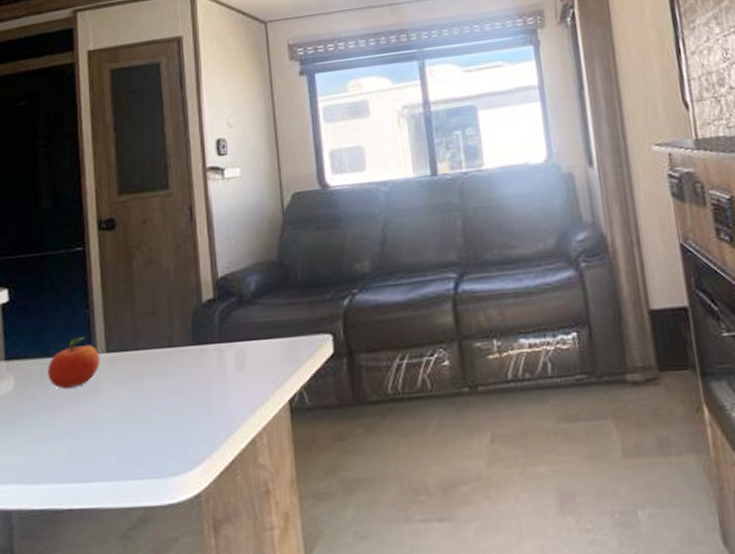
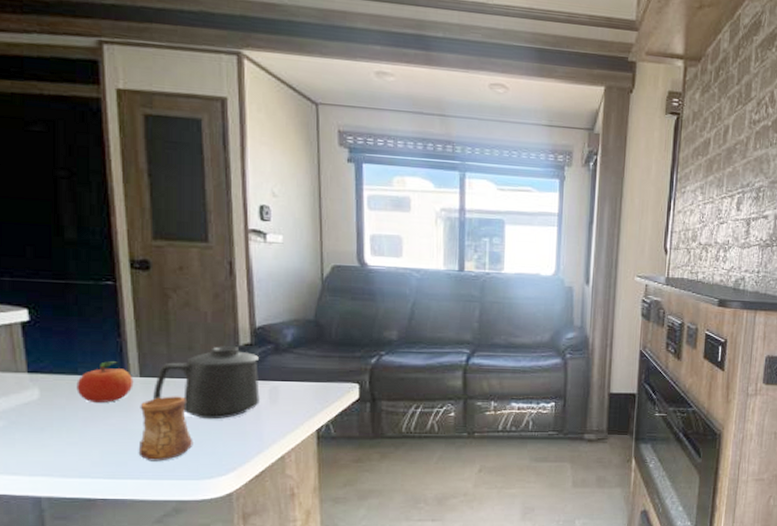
cup: none [104,371,159,457] -> present [138,396,193,462]
mug: none [117,304,226,398] -> present [152,346,260,420]

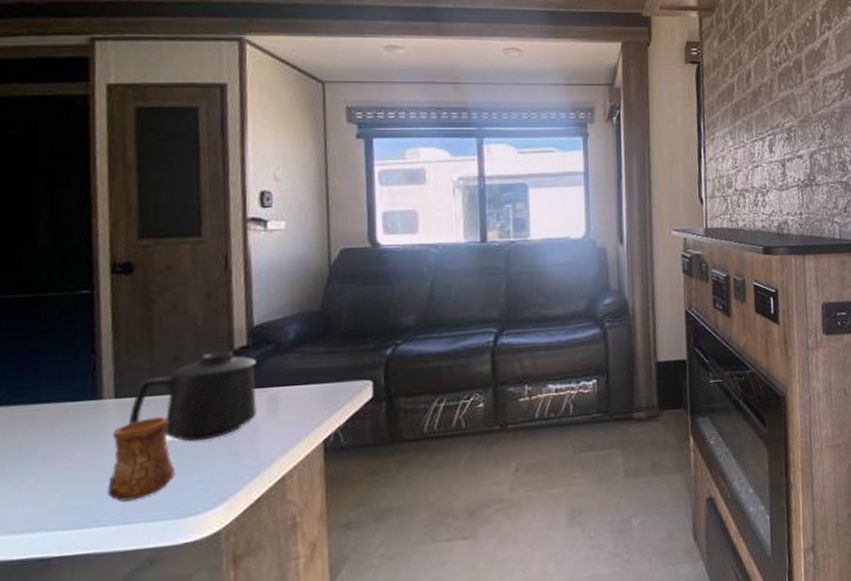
fruit: present [76,361,134,404] -> none [37,383,107,436]

